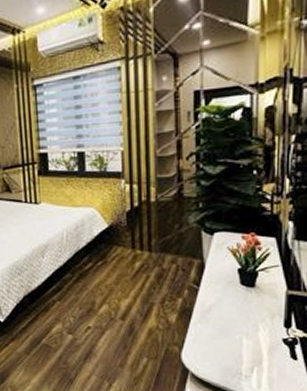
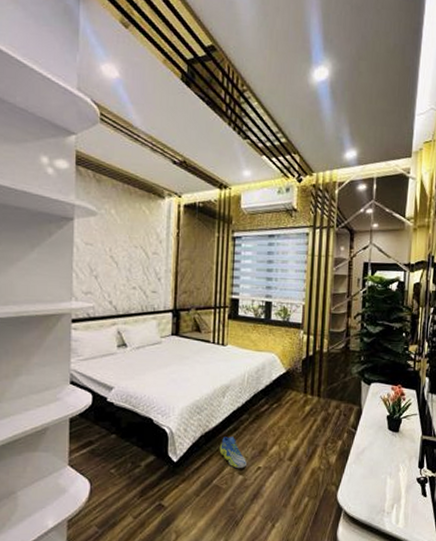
sneaker: none [44,296,76,329] -> present [219,437,248,469]

